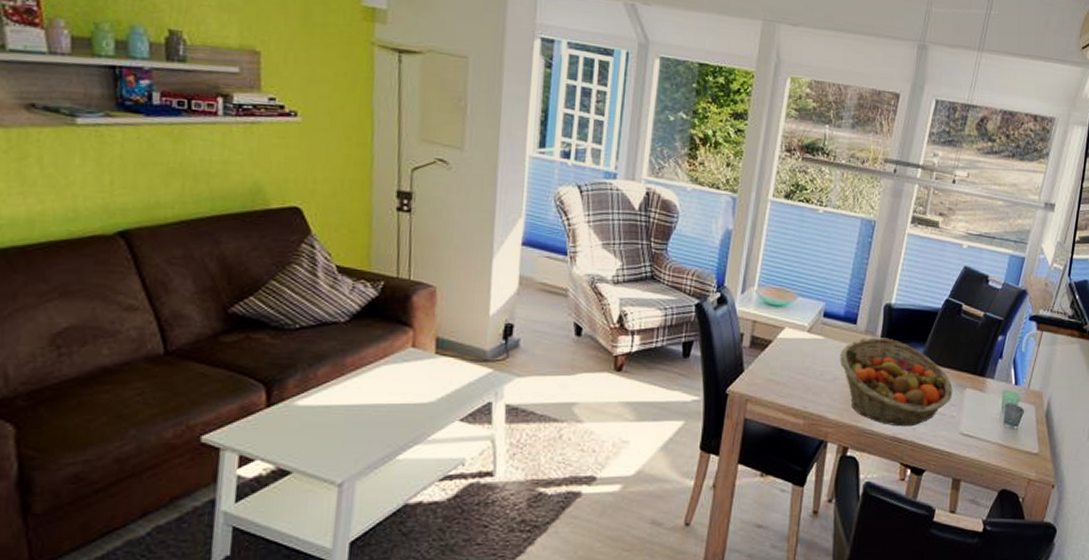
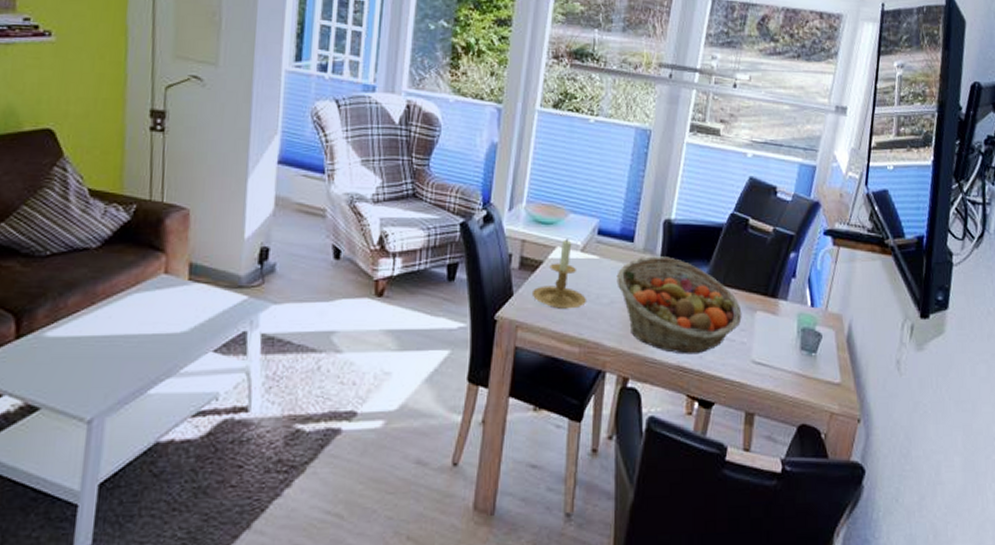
candle holder: none [761,320,812,384] -> present [531,239,587,309]

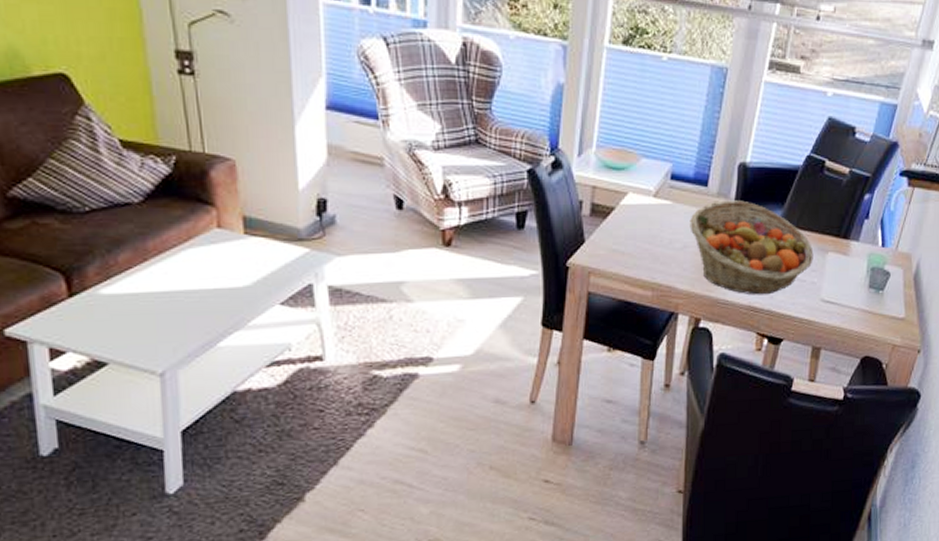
candle holder: present [531,239,587,309] -> none [603,184,660,254]

